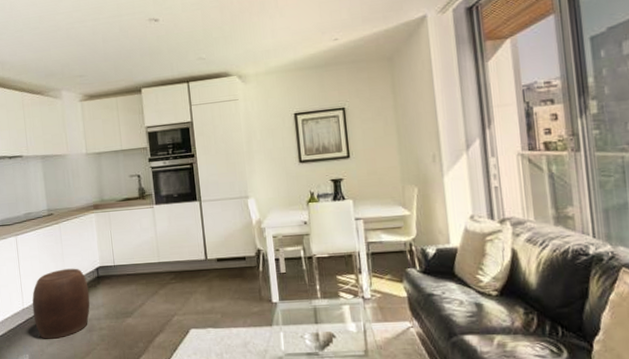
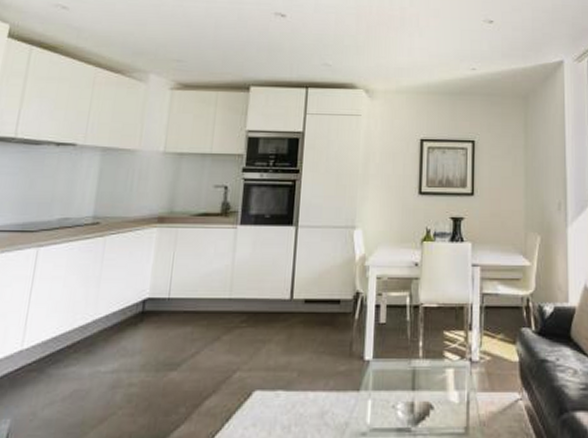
stool: present [32,268,90,339] -> none [33,298,126,397]

